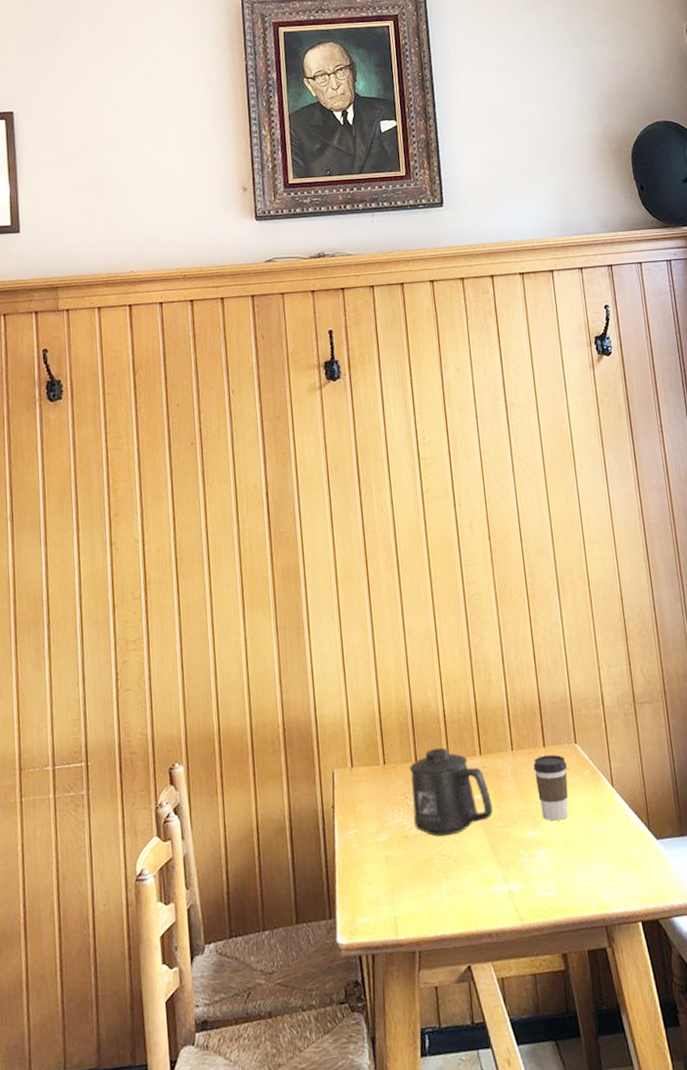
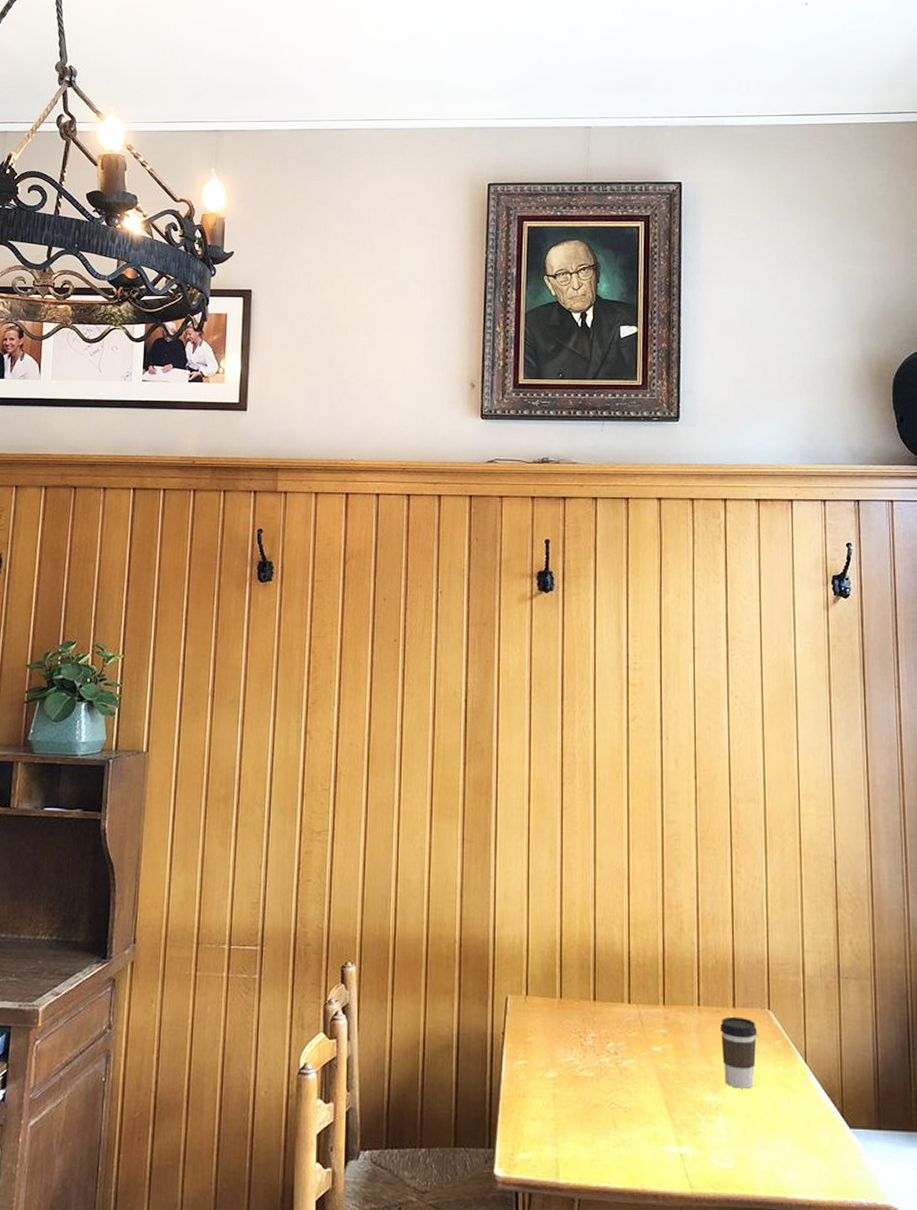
mug: present [409,747,493,837] -> none [586,990,671,1084]

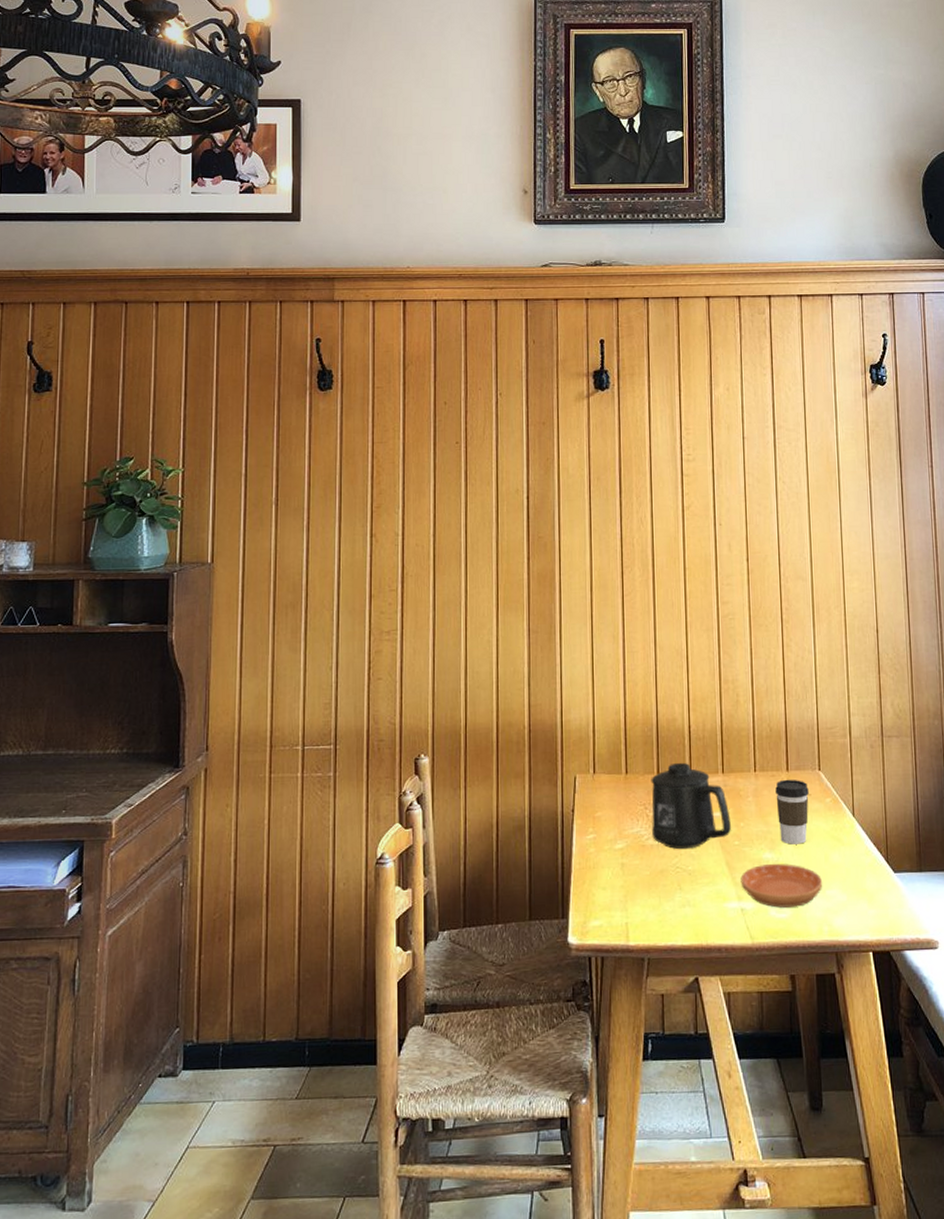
mug: none [586,990,671,1084] -> present [651,762,731,850]
saucer: none [680,1107,771,1157] -> present [740,863,823,908]

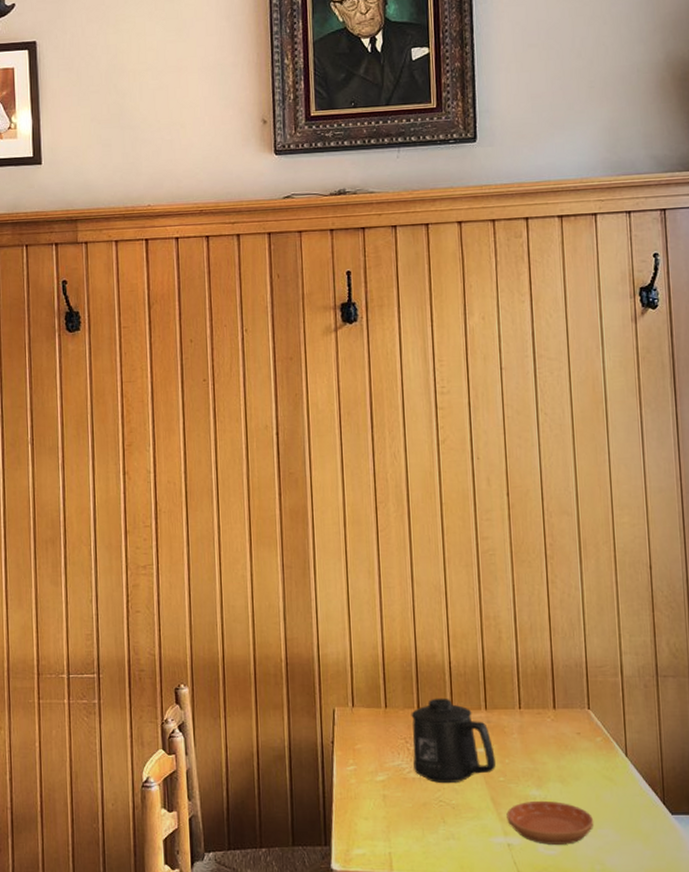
coffee cup: present [775,779,809,845] -> none [542,717,578,783]

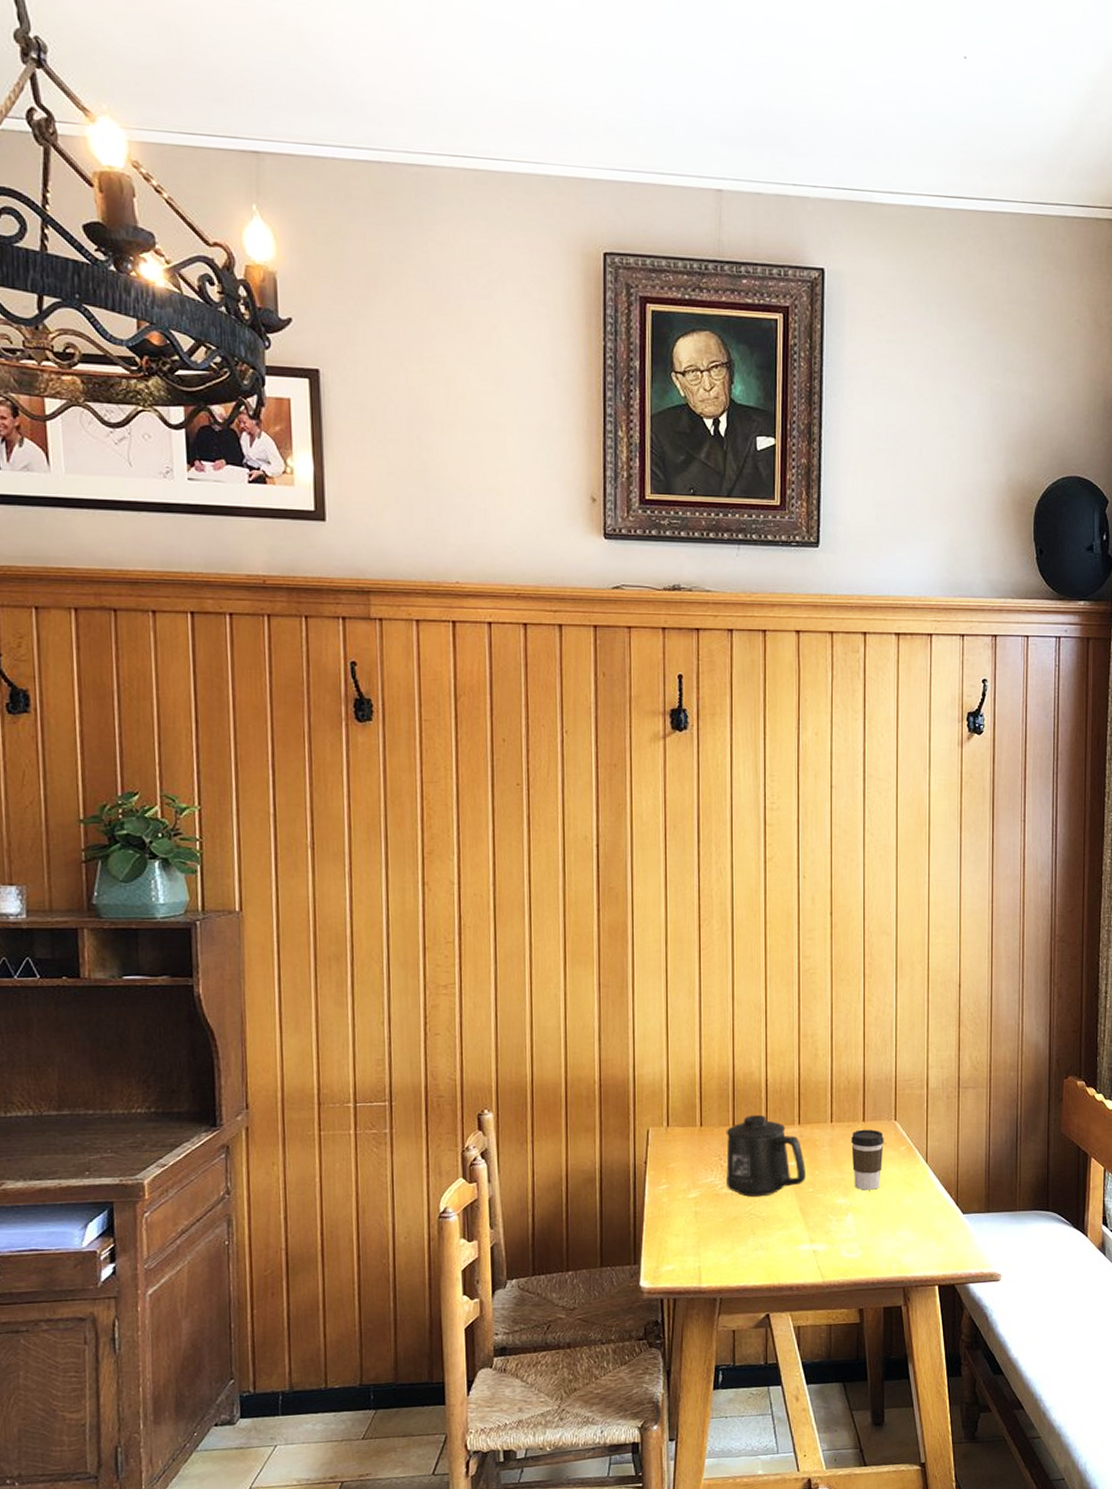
saucer: present [506,800,594,845] -> none [813,1207,894,1249]
coffee cup: none [542,717,578,783] -> present [851,1129,884,1190]

